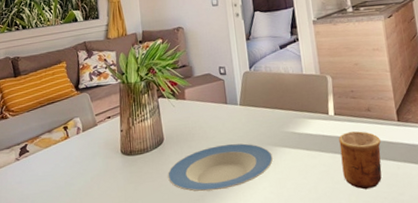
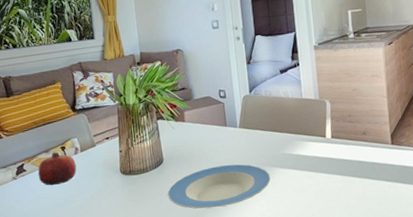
fruit: none [40,131,78,167] -> present [37,151,77,186]
cup: present [339,131,382,190] -> none [334,153,374,207]

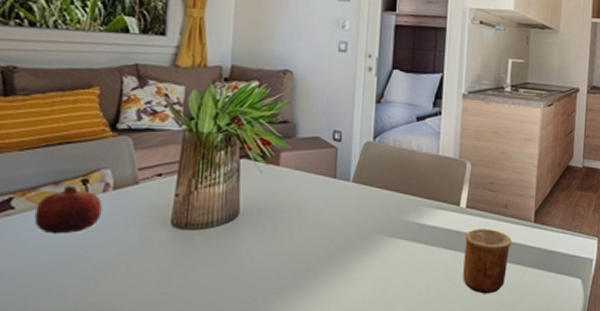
plate: present [167,164,271,209] -> none [237,227,383,284]
cup: none [334,153,374,207] -> present [463,229,512,294]

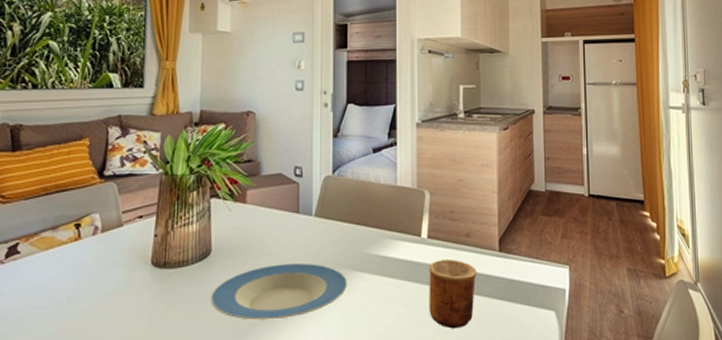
fruit: present [34,185,102,234] -> none [36,230,92,276]
plate: none [237,227,383,284] -> present [211,262,347,320]

